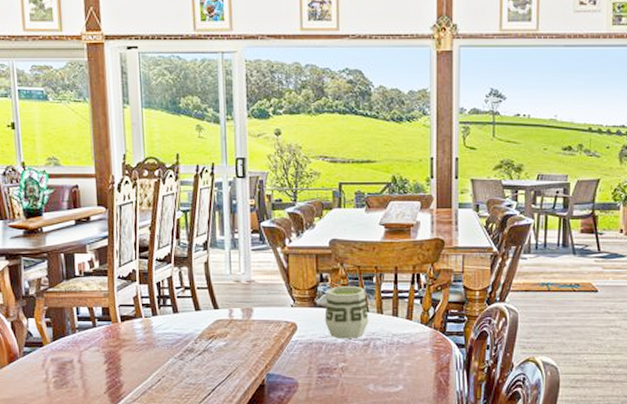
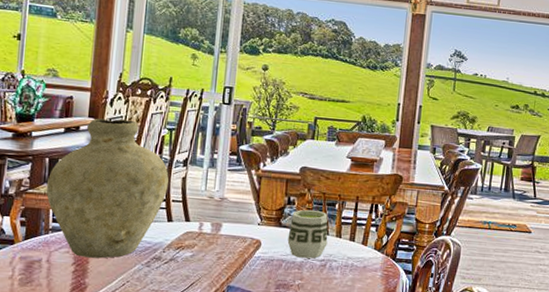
vase: none [65,205,191,355] -> present [46,118,169,259]

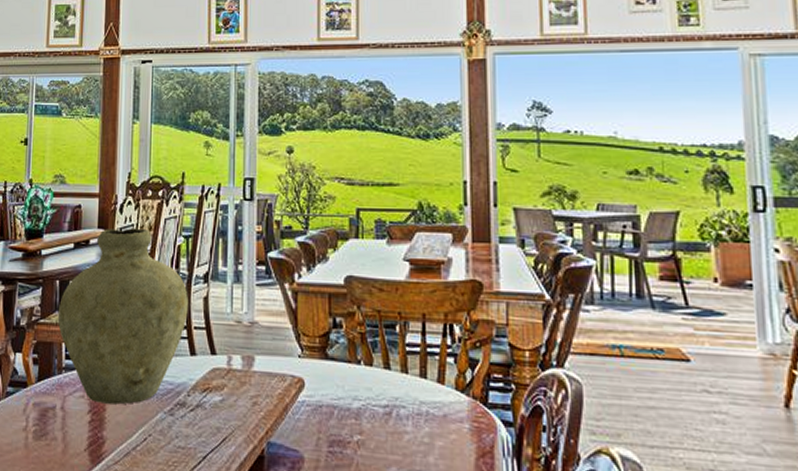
cup: present [287,210,328,259] -> none [337,335,390,404]

